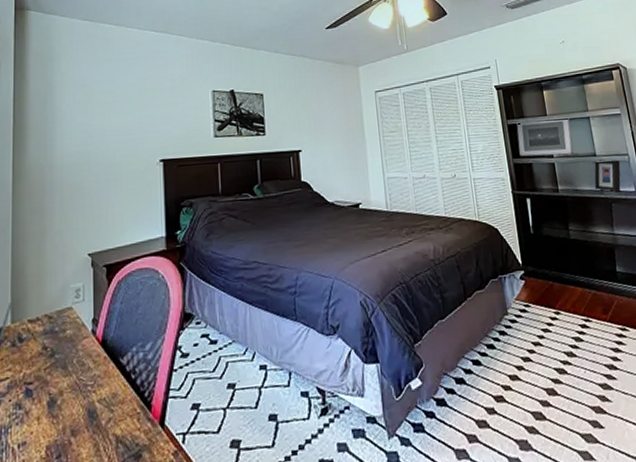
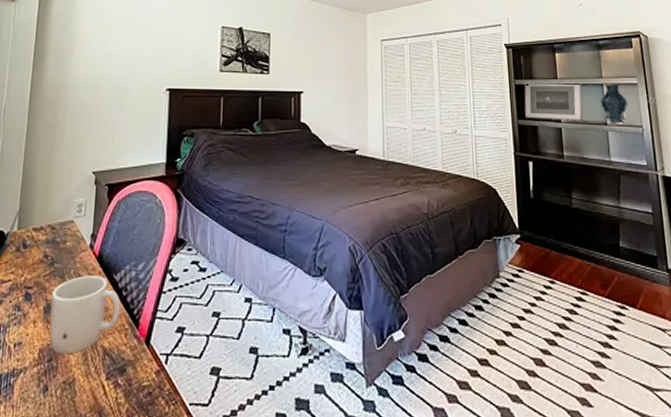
mug: none [55,361,130,449] -> present [49,276,121,355]
vase: none [588,116,614,153] -> present [601,84,628,122]
picture frame: present [594,159,621,192] -> none [603,129,633,165]

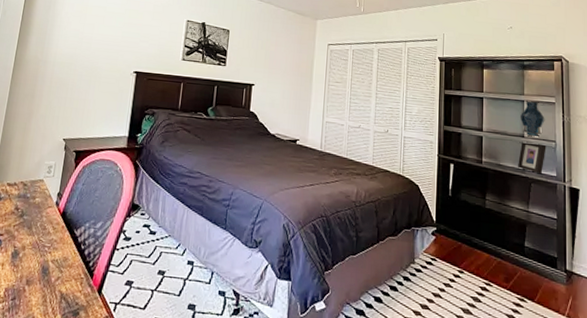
mug: present [49,276,121,355] -> none [14,228,79,296]
picture frame: present [524,82,583,121] -> none [451,92,504,132]
picture frame: none [603,129,633,165] -> present [518,141,546,175]

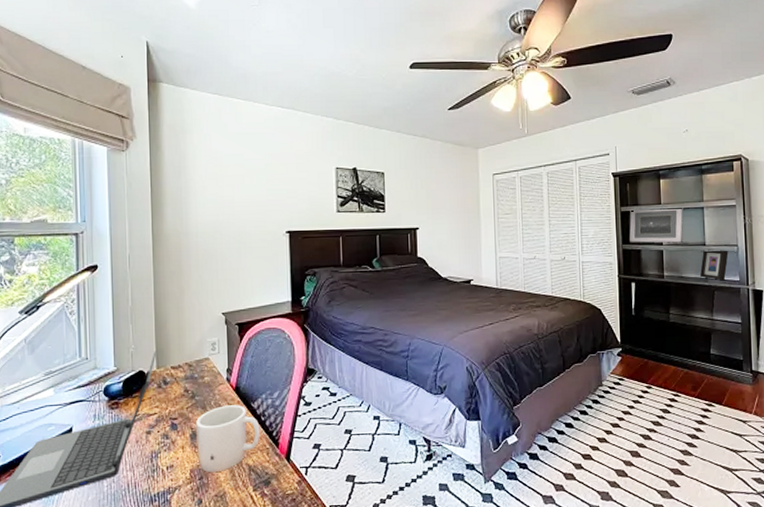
mug: none [14,228,79,296] -> present [196,405,260,473]
picture frame: none [451,92,504,132] -> present [629,208,684,243]
vase: present [521,101,545,136] -> none [701,207,726,243]

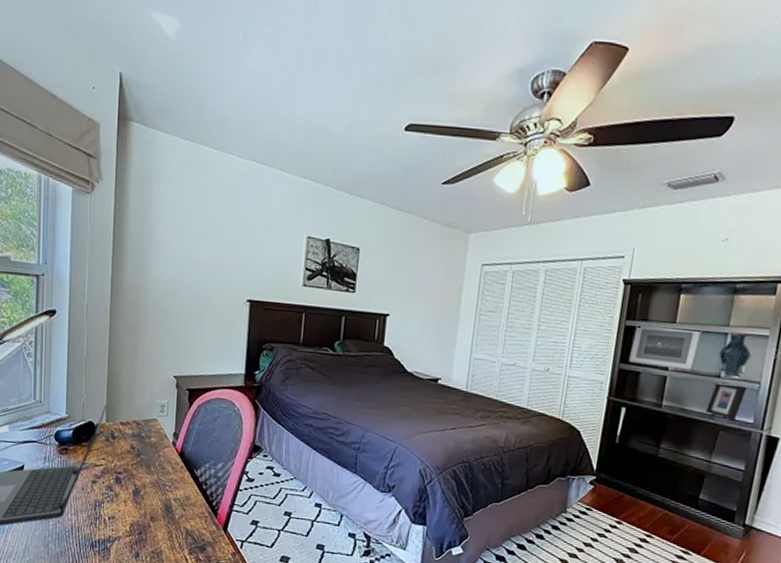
mug: present [196,405,260,473] -> none [138,468,201,531]
vase: none [701,207,726,243] -> present [719,333,752,377]

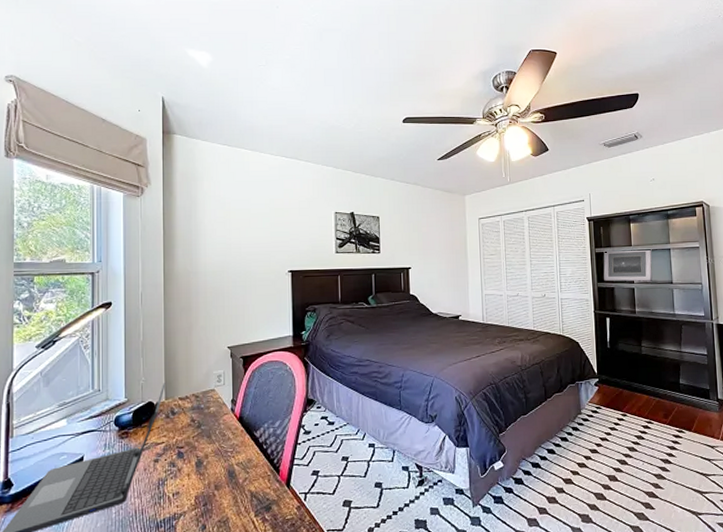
picture frame: present [706,382,747,421] -> none [669,287,694,316]
vase: present [719,333,752,377] -> none [668,248,691,281]

